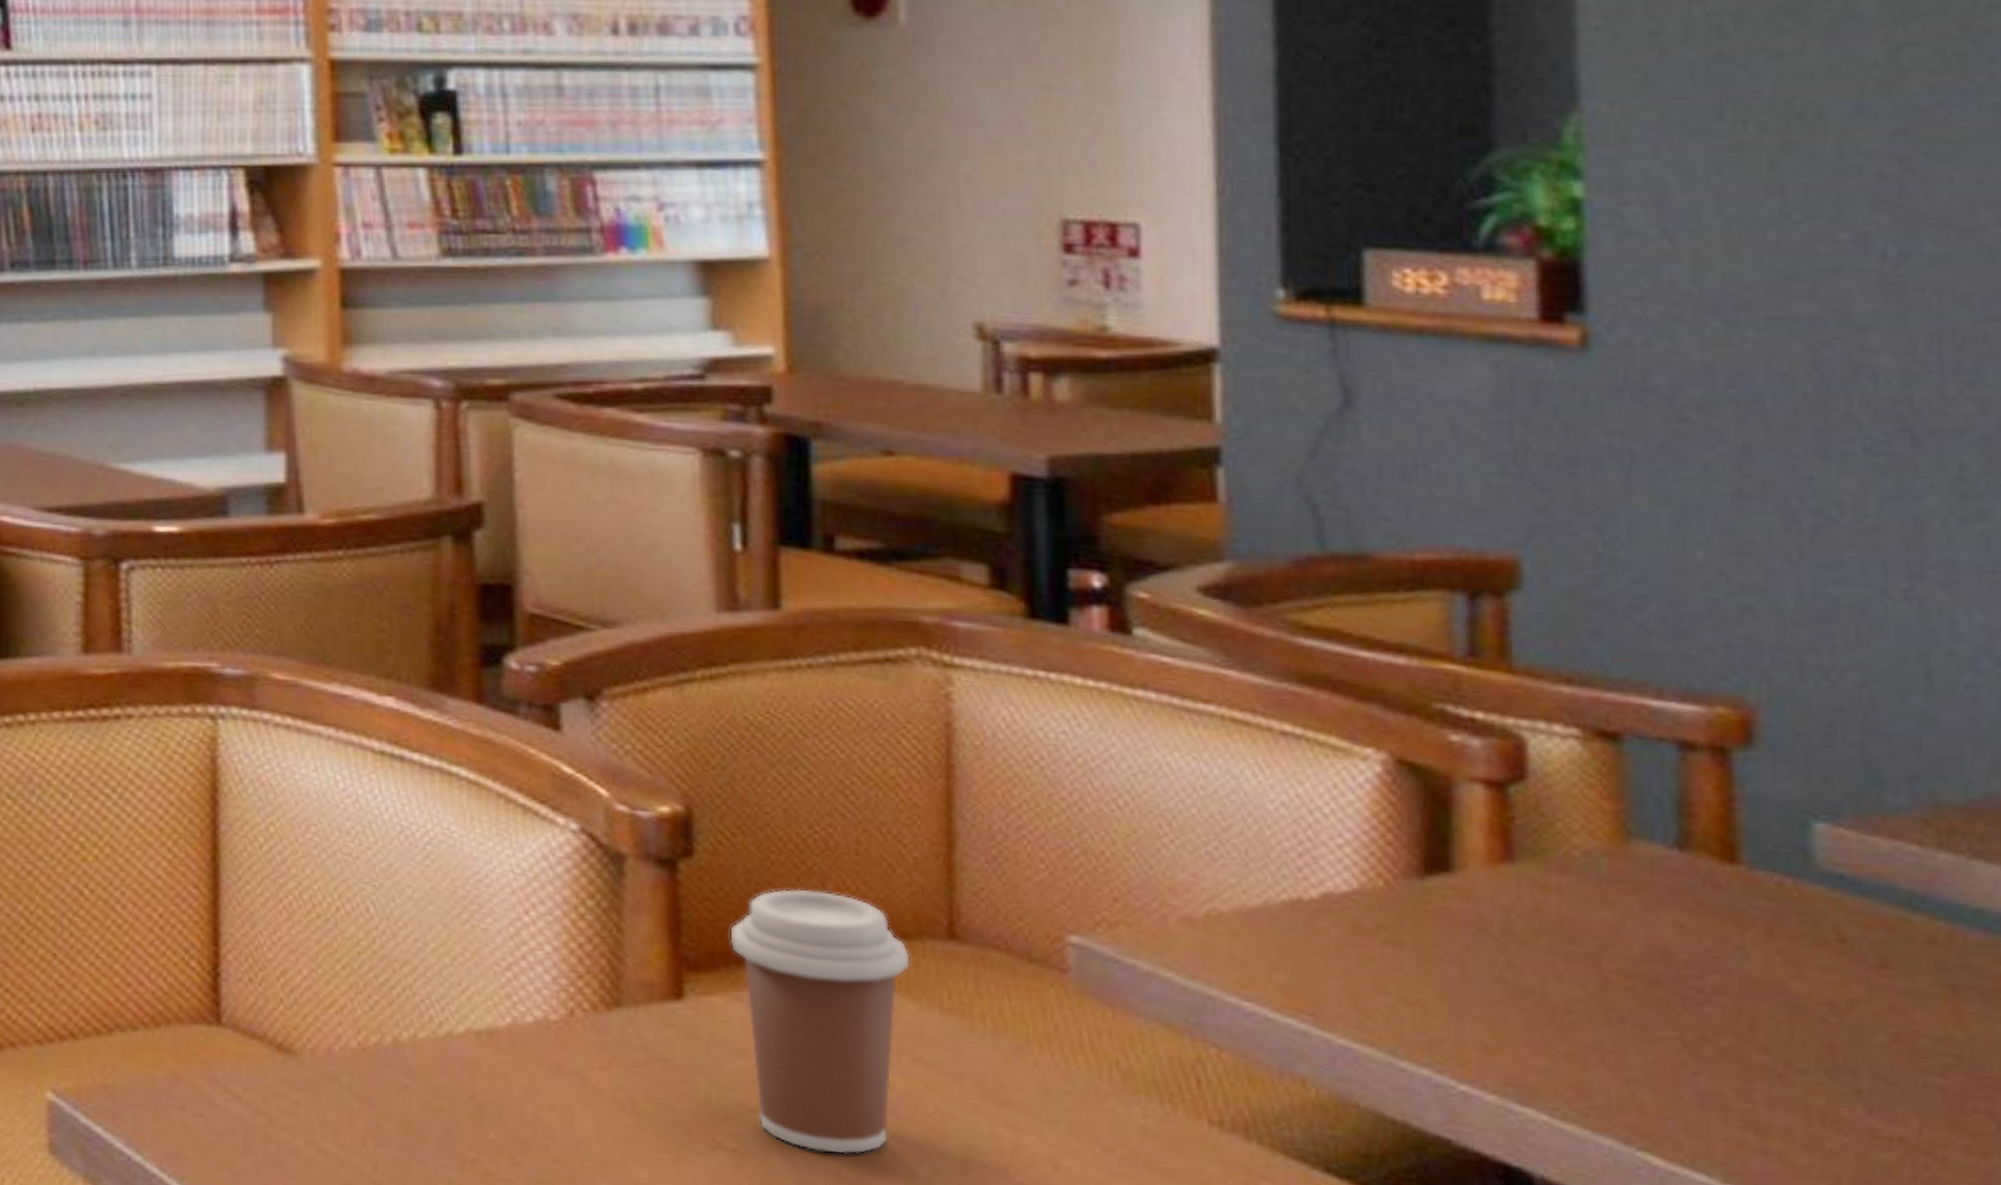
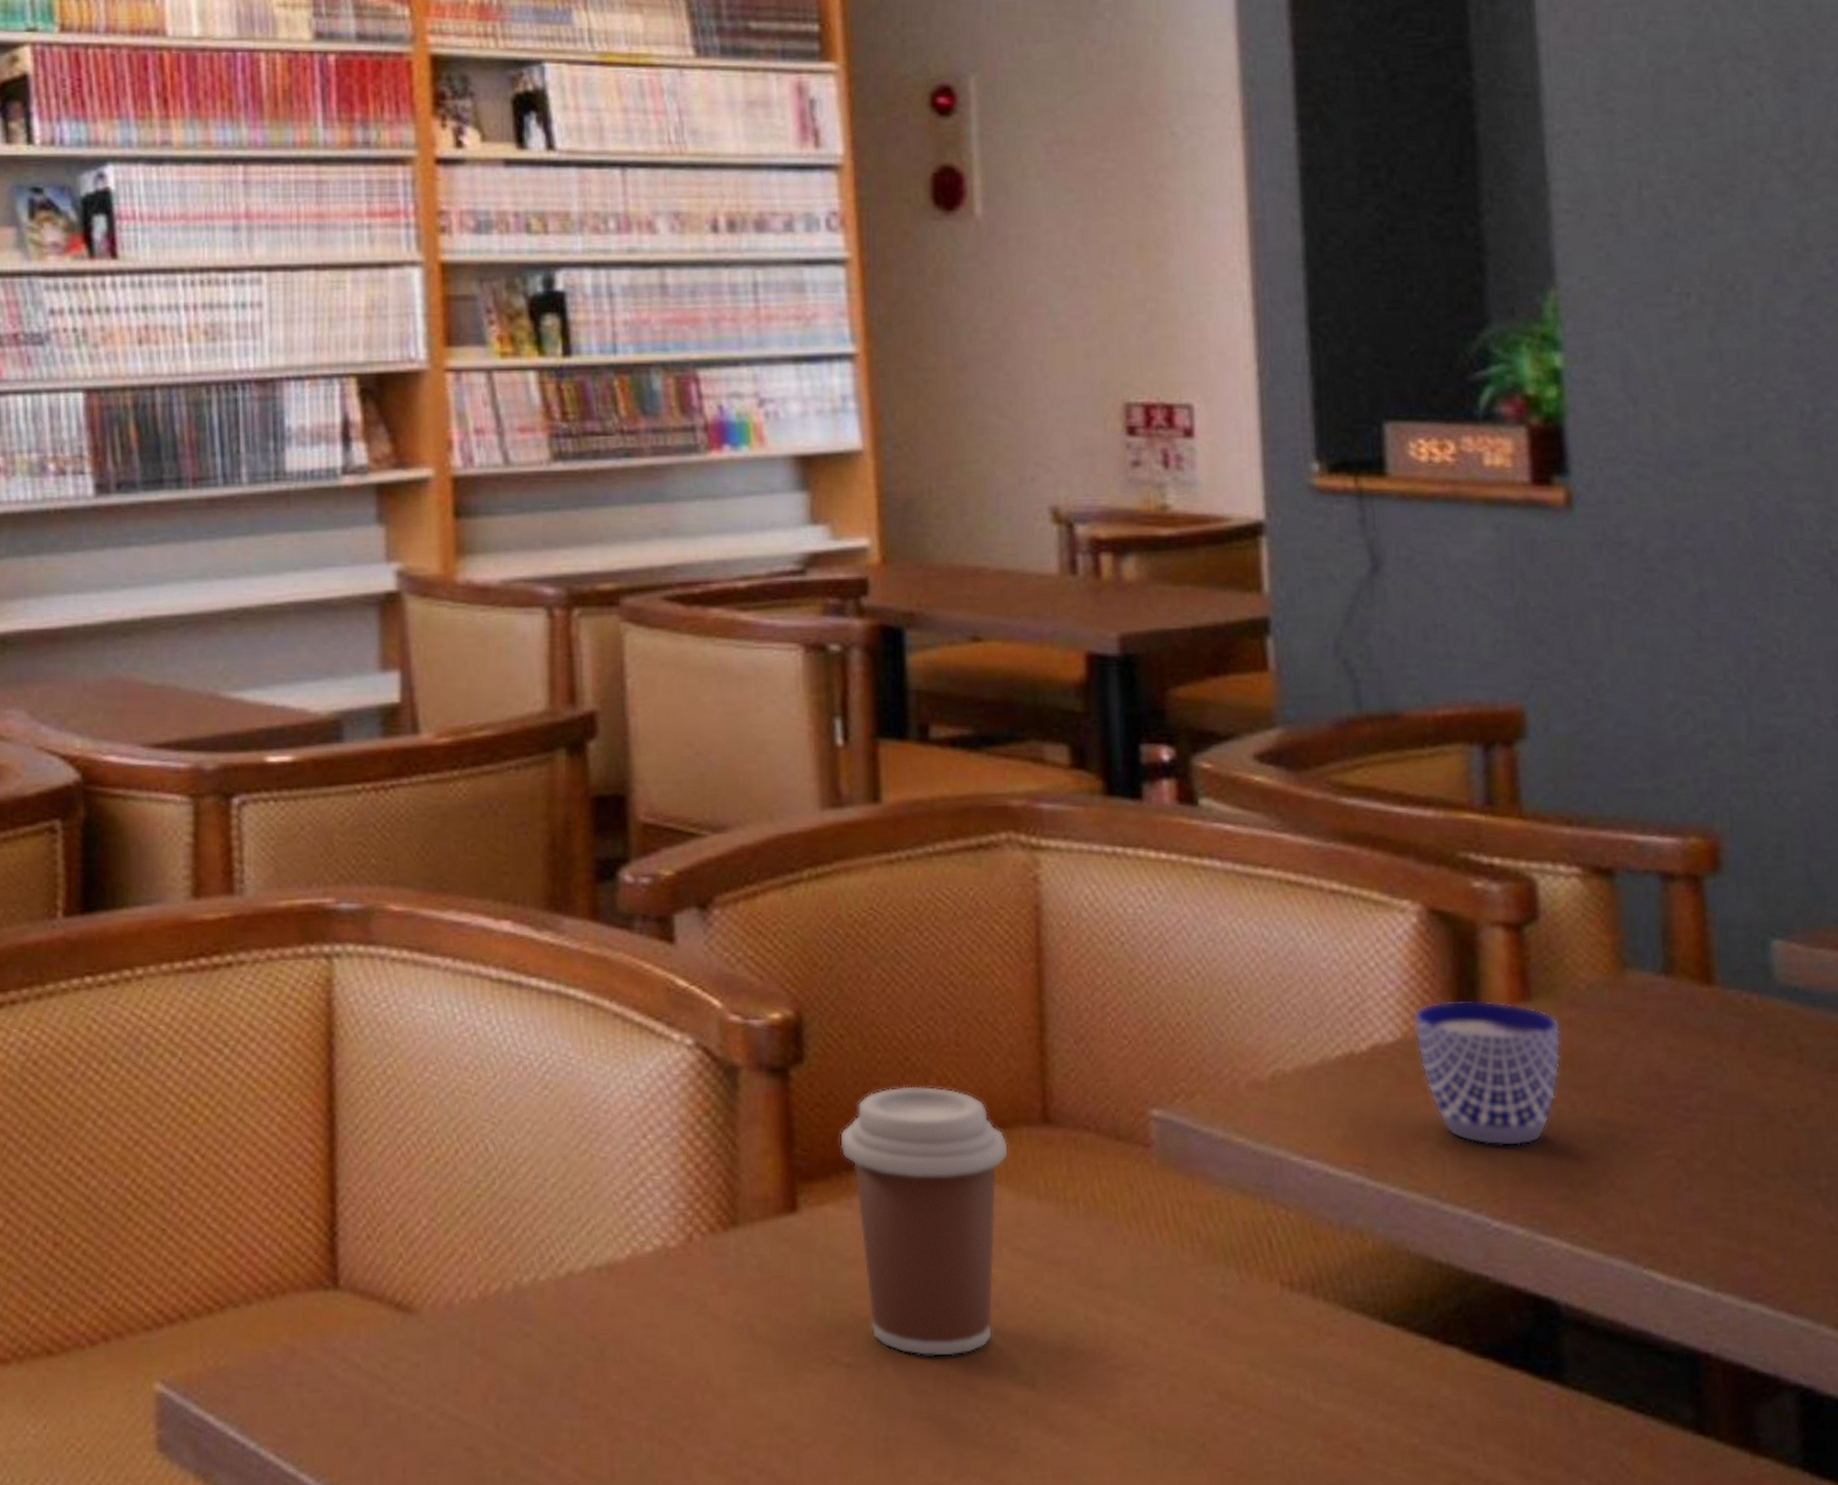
cup: none [1372,854,1548,1011] -> present [1413,1000,1562,1147]

